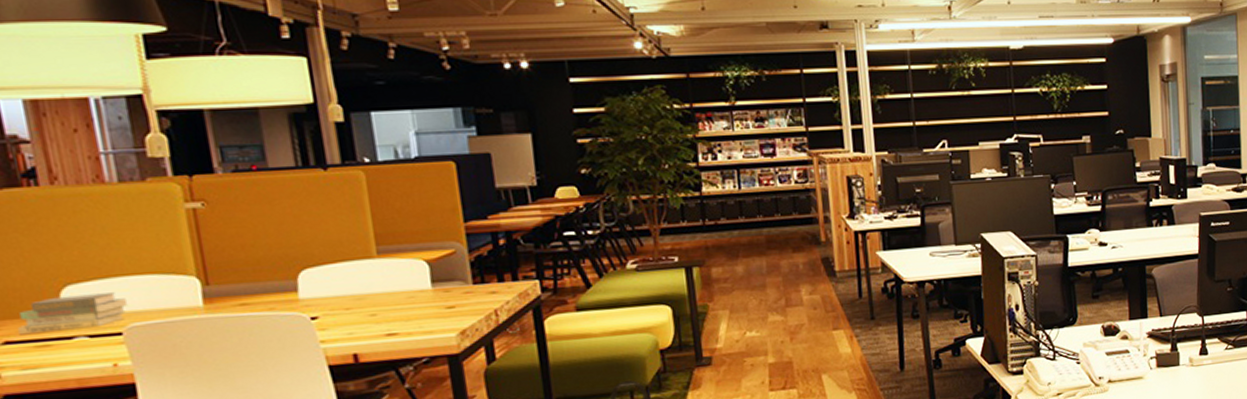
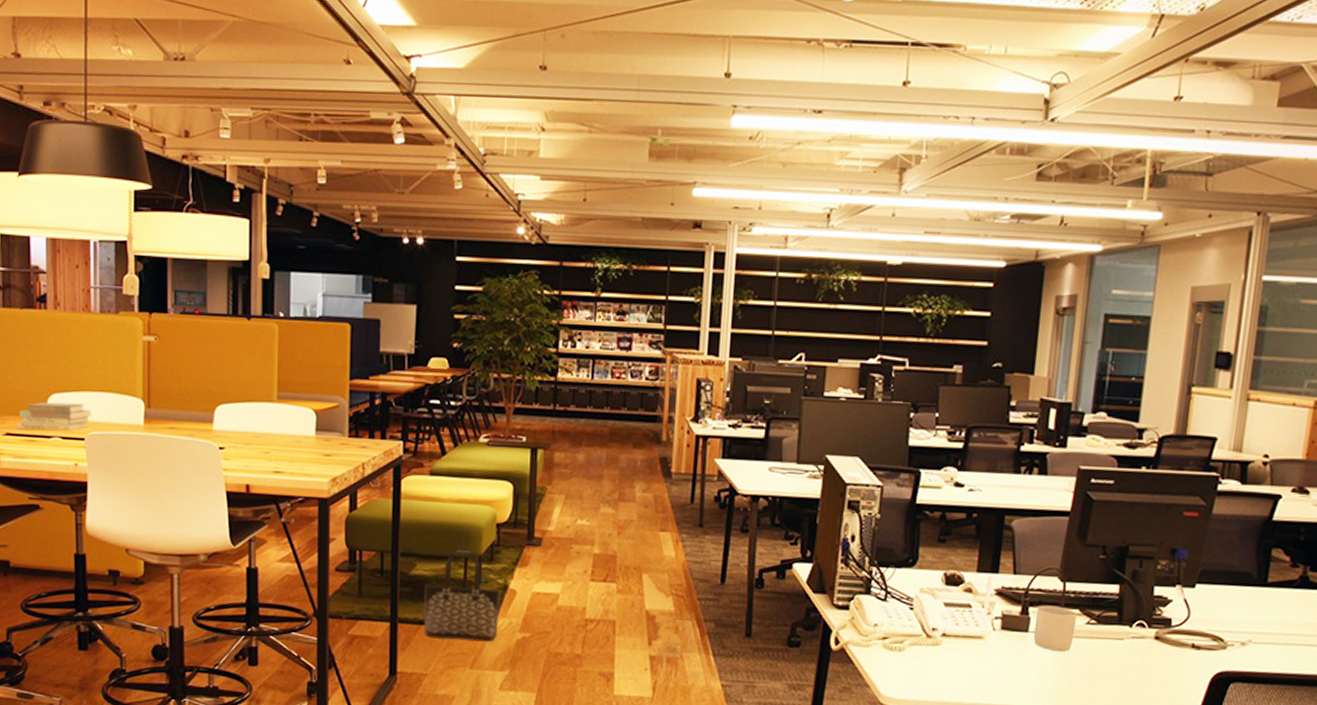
mug: none [1183,338,1217,378] -> present [1033,605,1077,651]

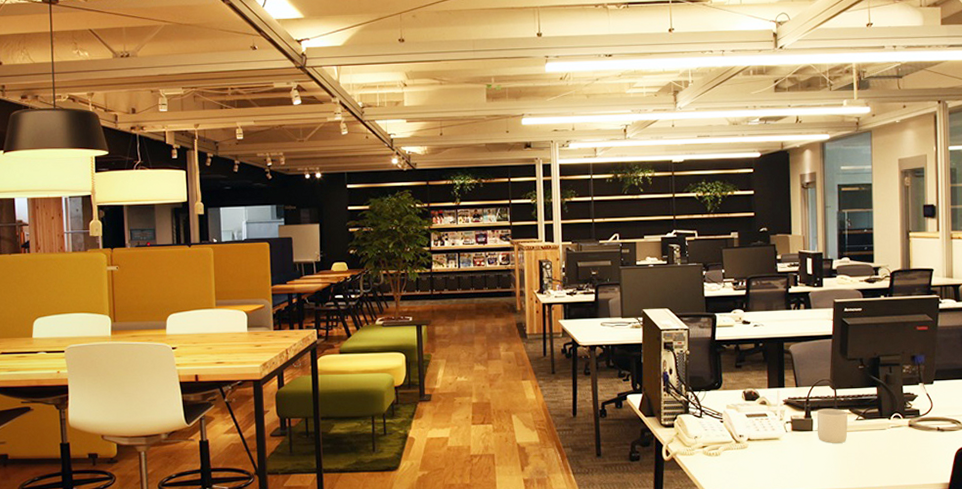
books: present [15,402,92,431] -> none [8,324,70,349]
tote bag: present [423,548,501,641] -> none [342,408,403,482]

